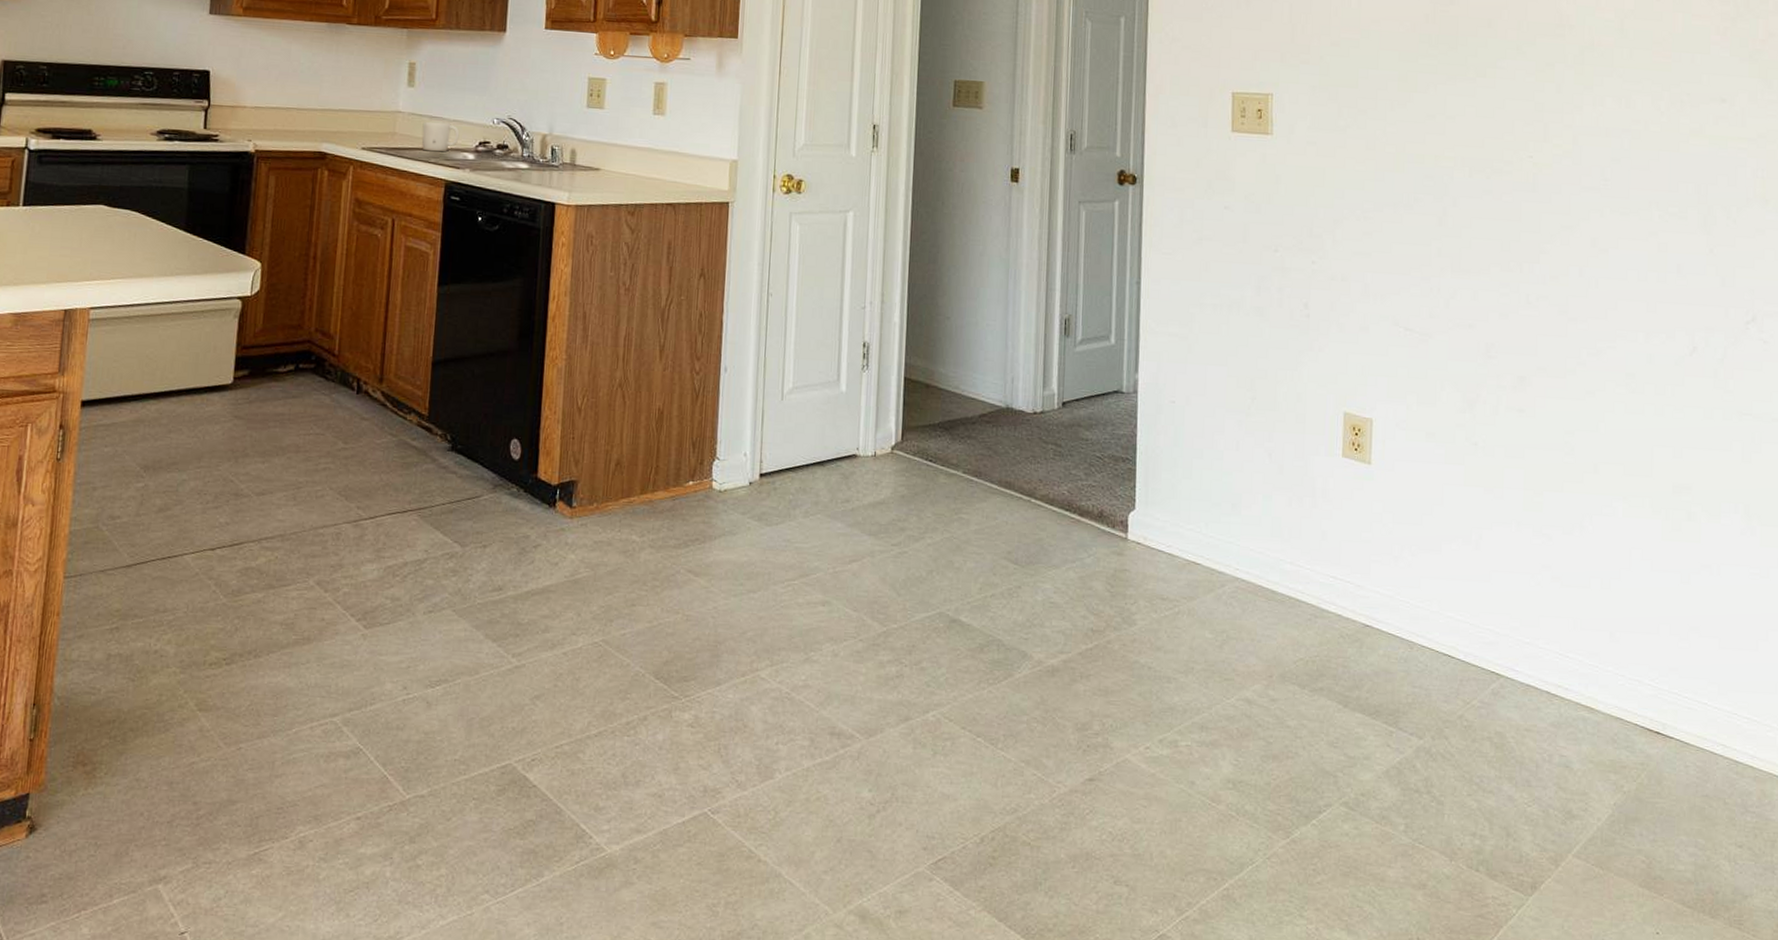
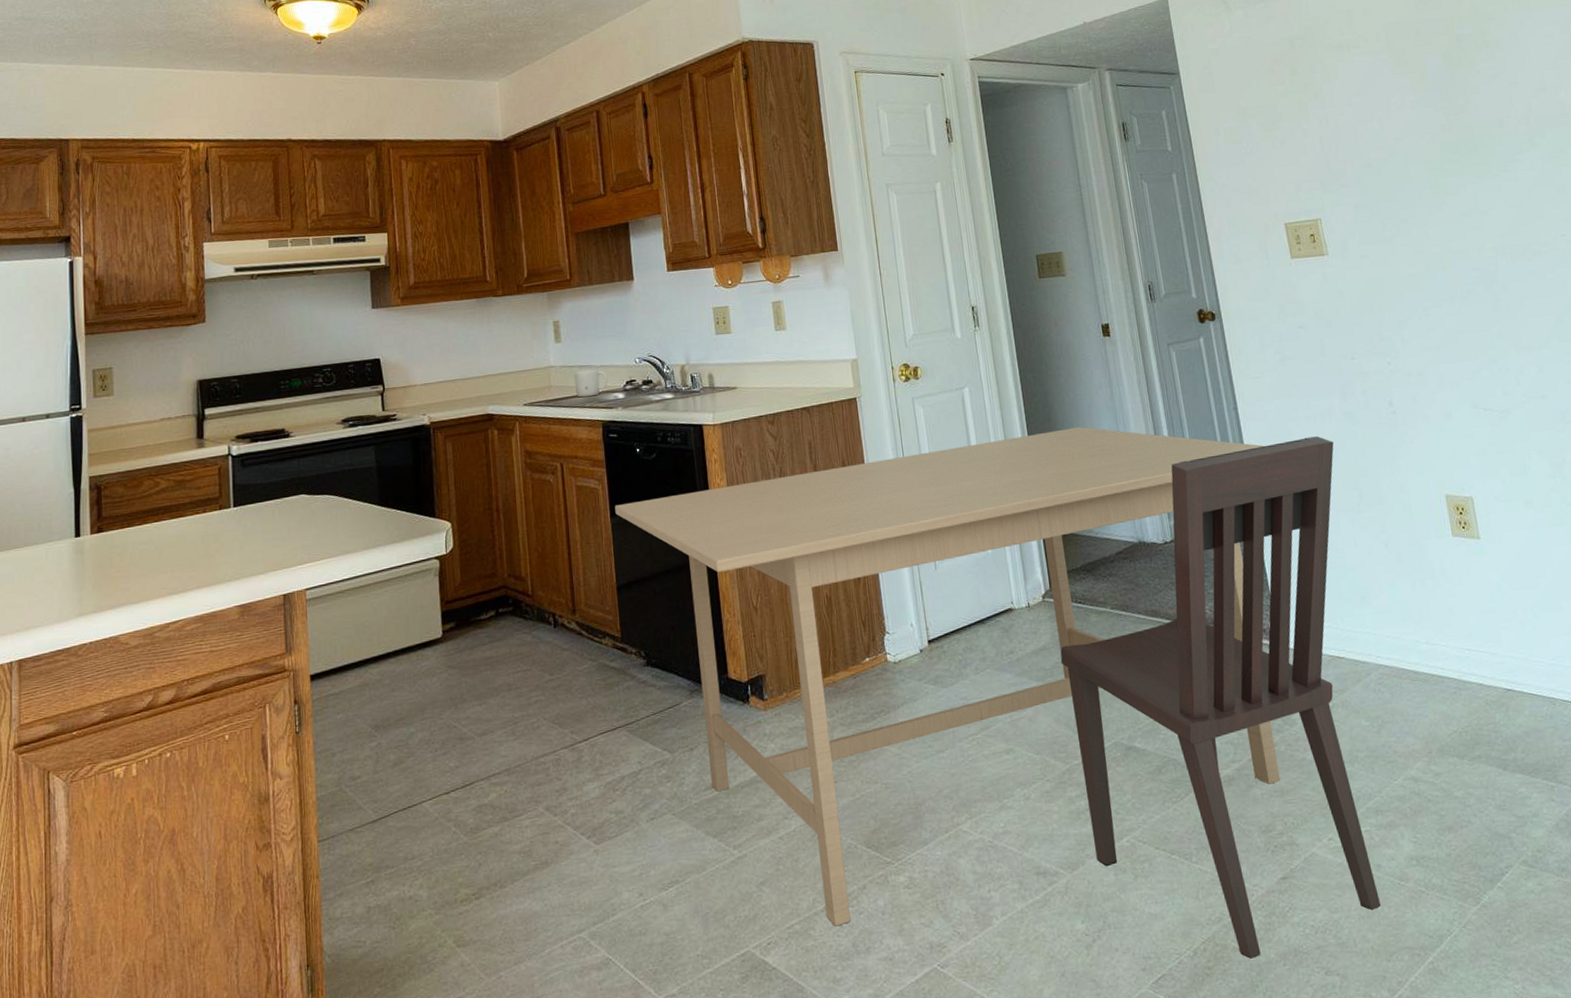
dining table: none [443,273,1162,754] -> present [615,426,1281,927]
dining chair: none [897,326,1236,855] -> present [1060,436,1381,959]

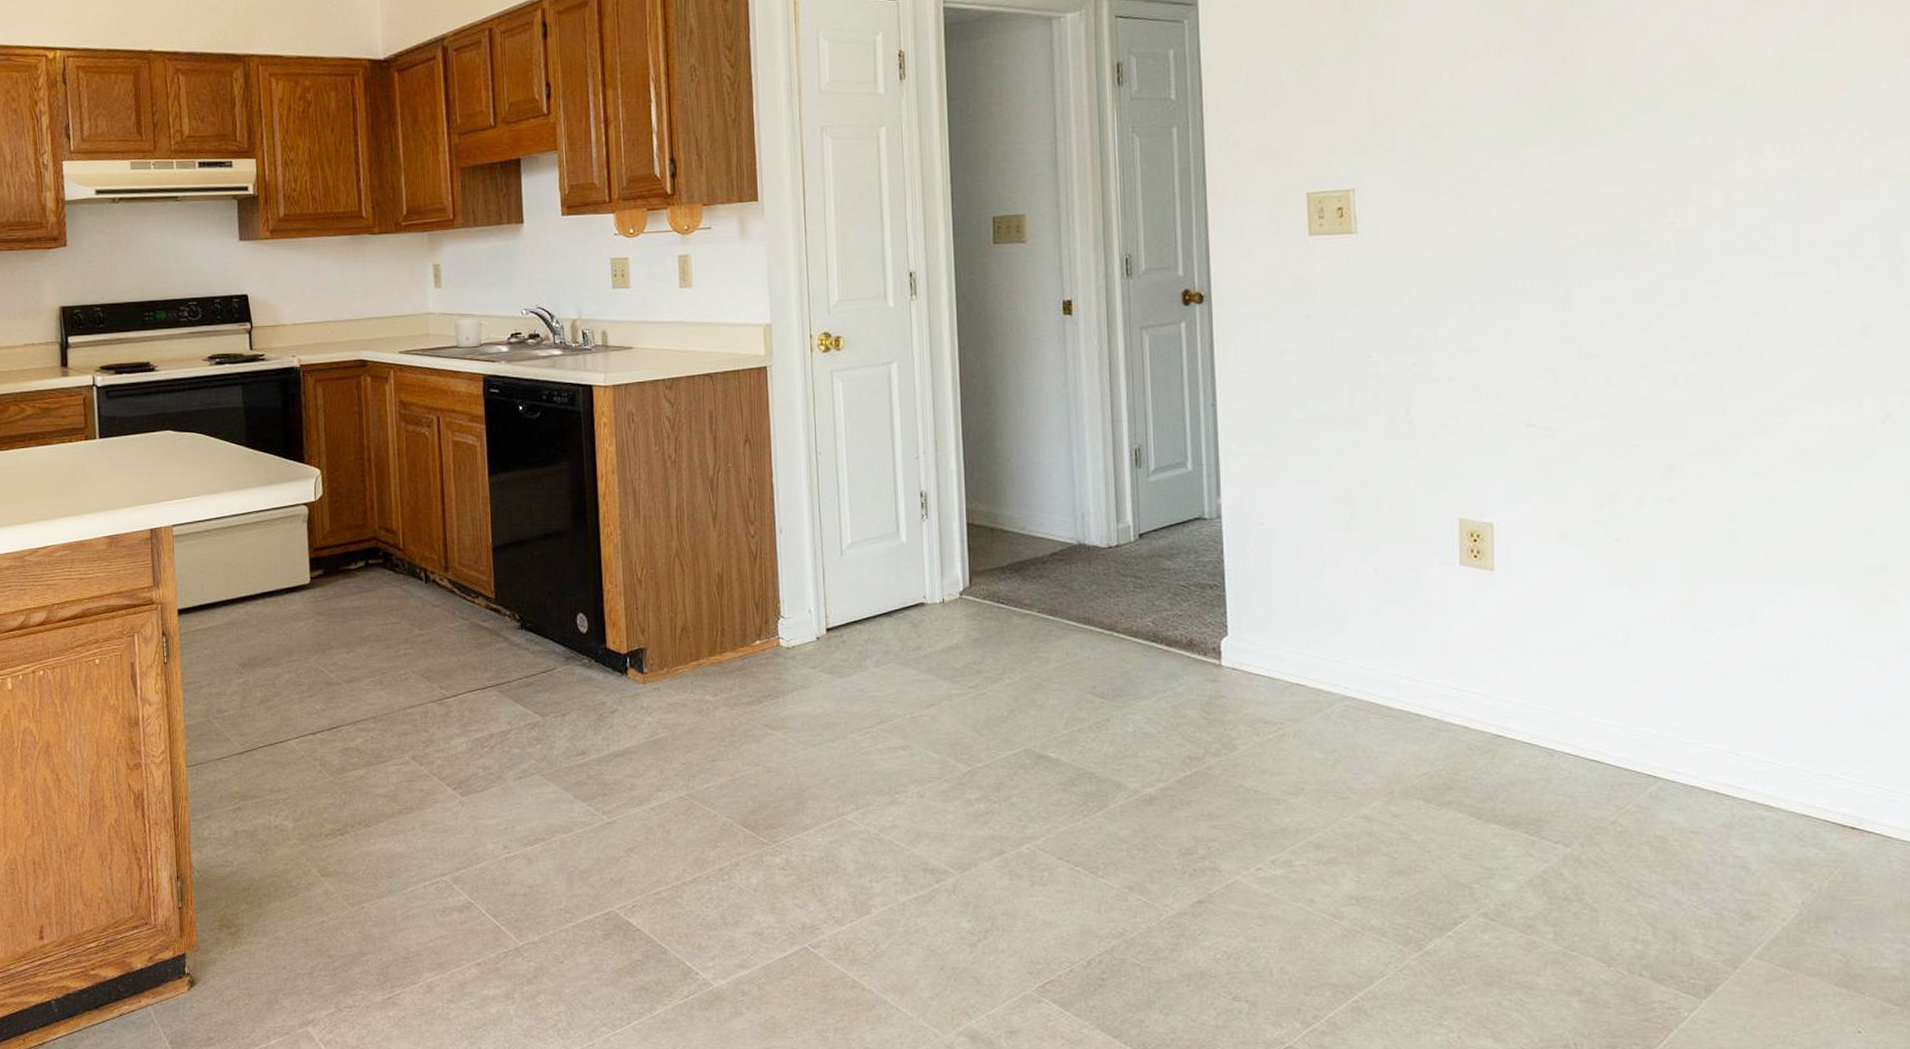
dining table: present [615,426,1281,927] -> none [493,413,1244,898]
dining chair: present [1060,436,1381,959] -> none [974,442,1329,976]

